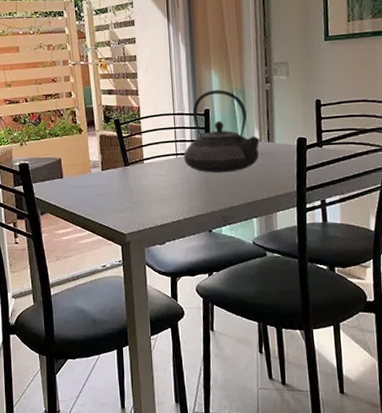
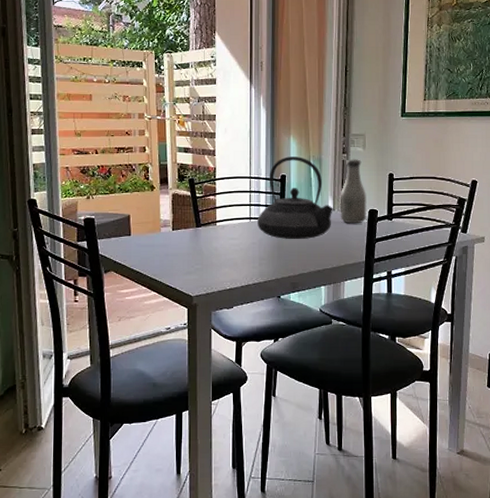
bottle: none [266,87,295,153] -> present [340,158,367,223]

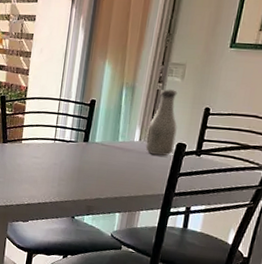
teapot: present [258,156,334,239] -> none [61,81,141,166]

